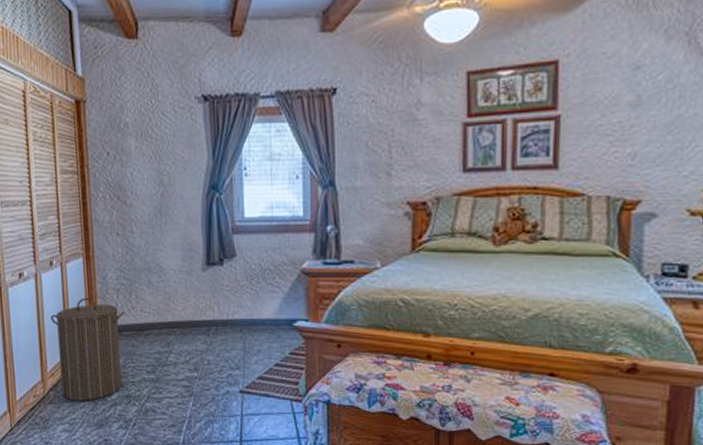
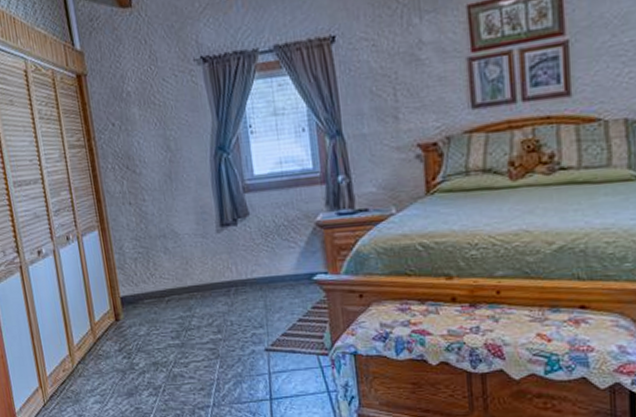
laundry hamper: present [50,297,125,401] -> none [72,269,148,372]

